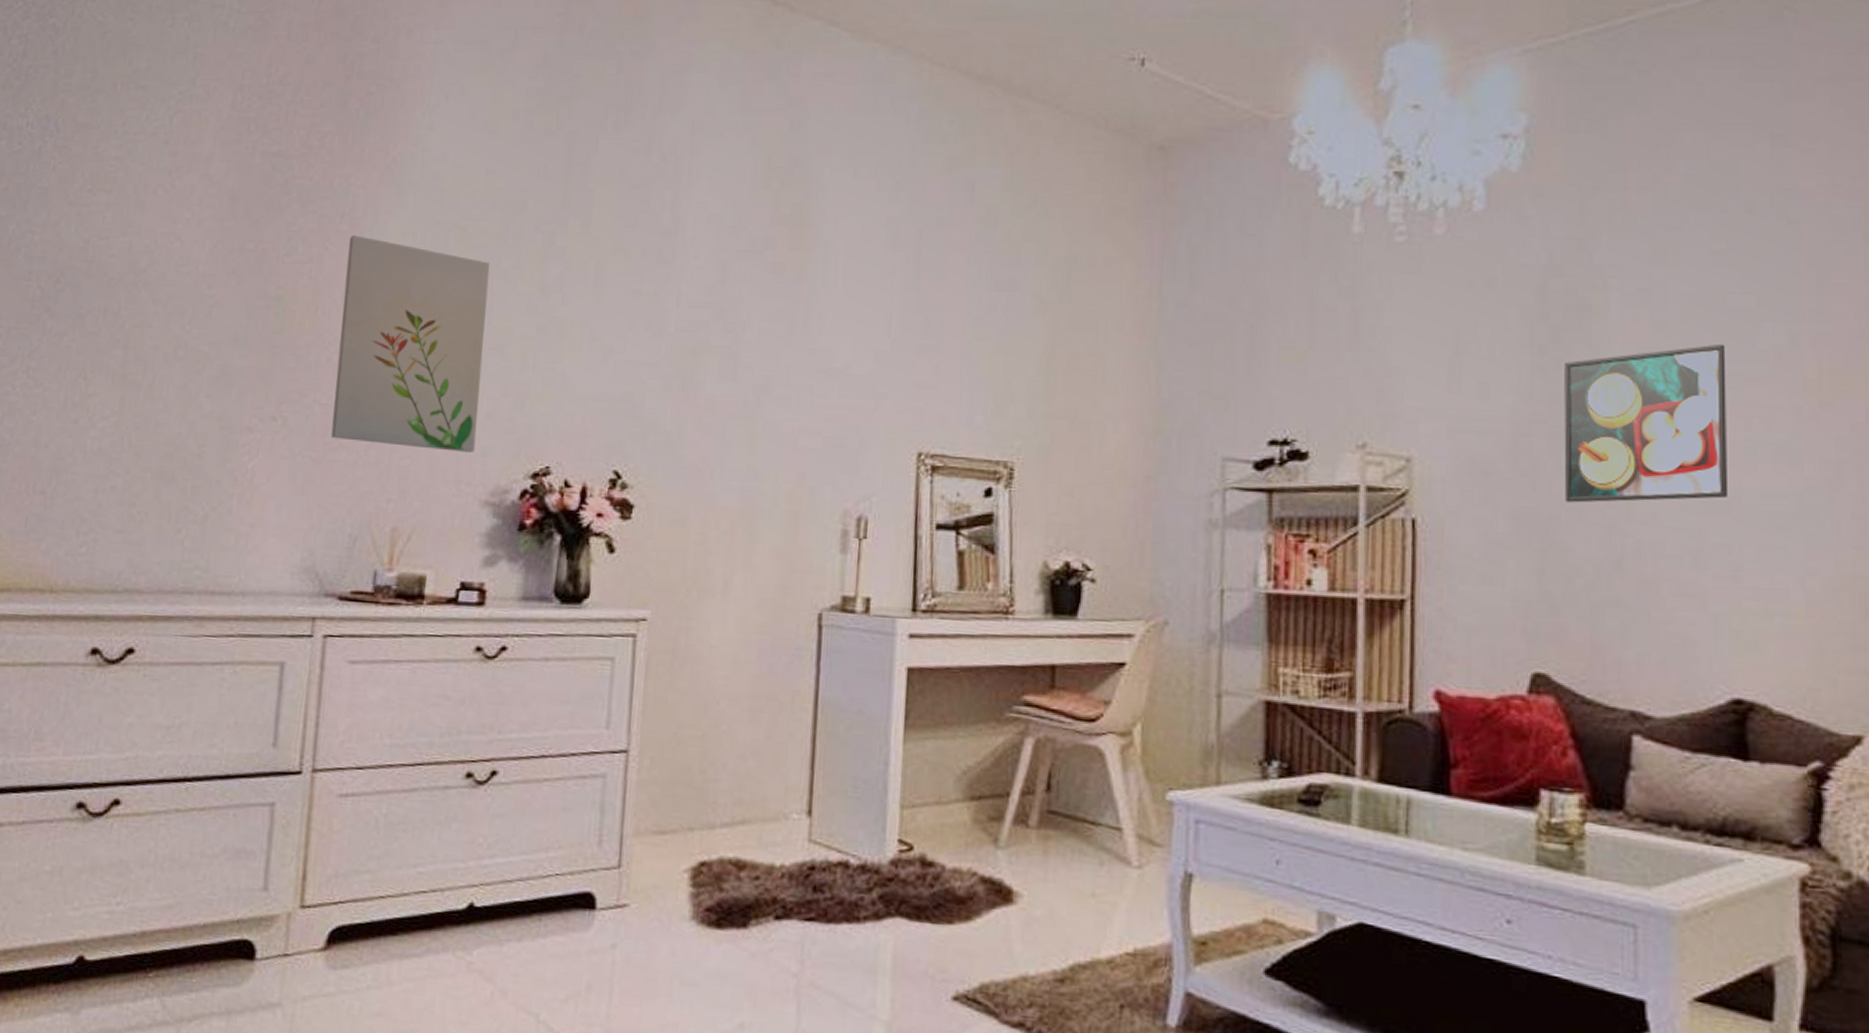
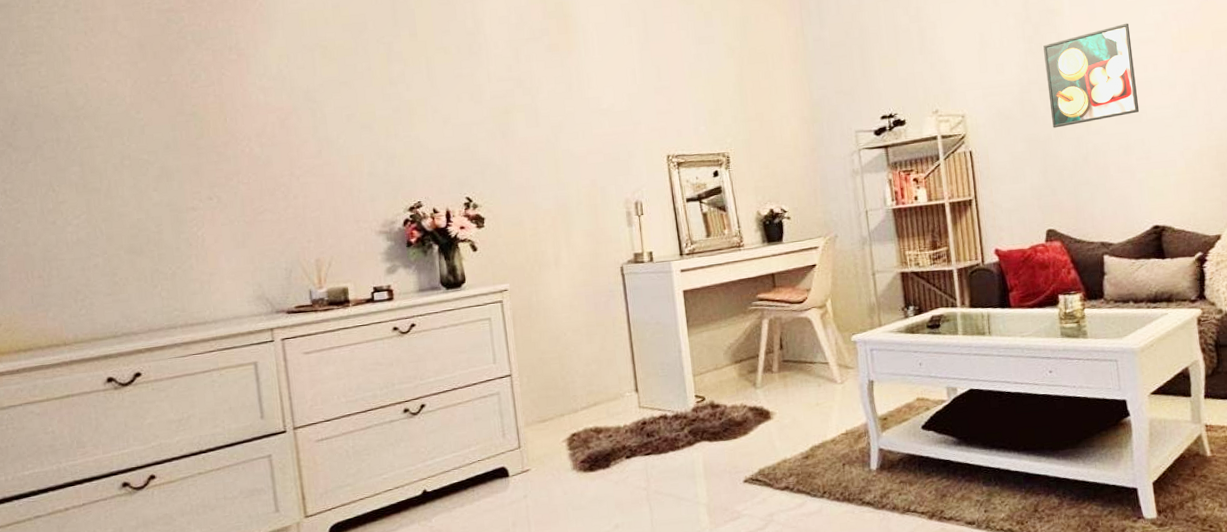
wall art: present [331,235,491,452] -> none [239,61,365,206]

